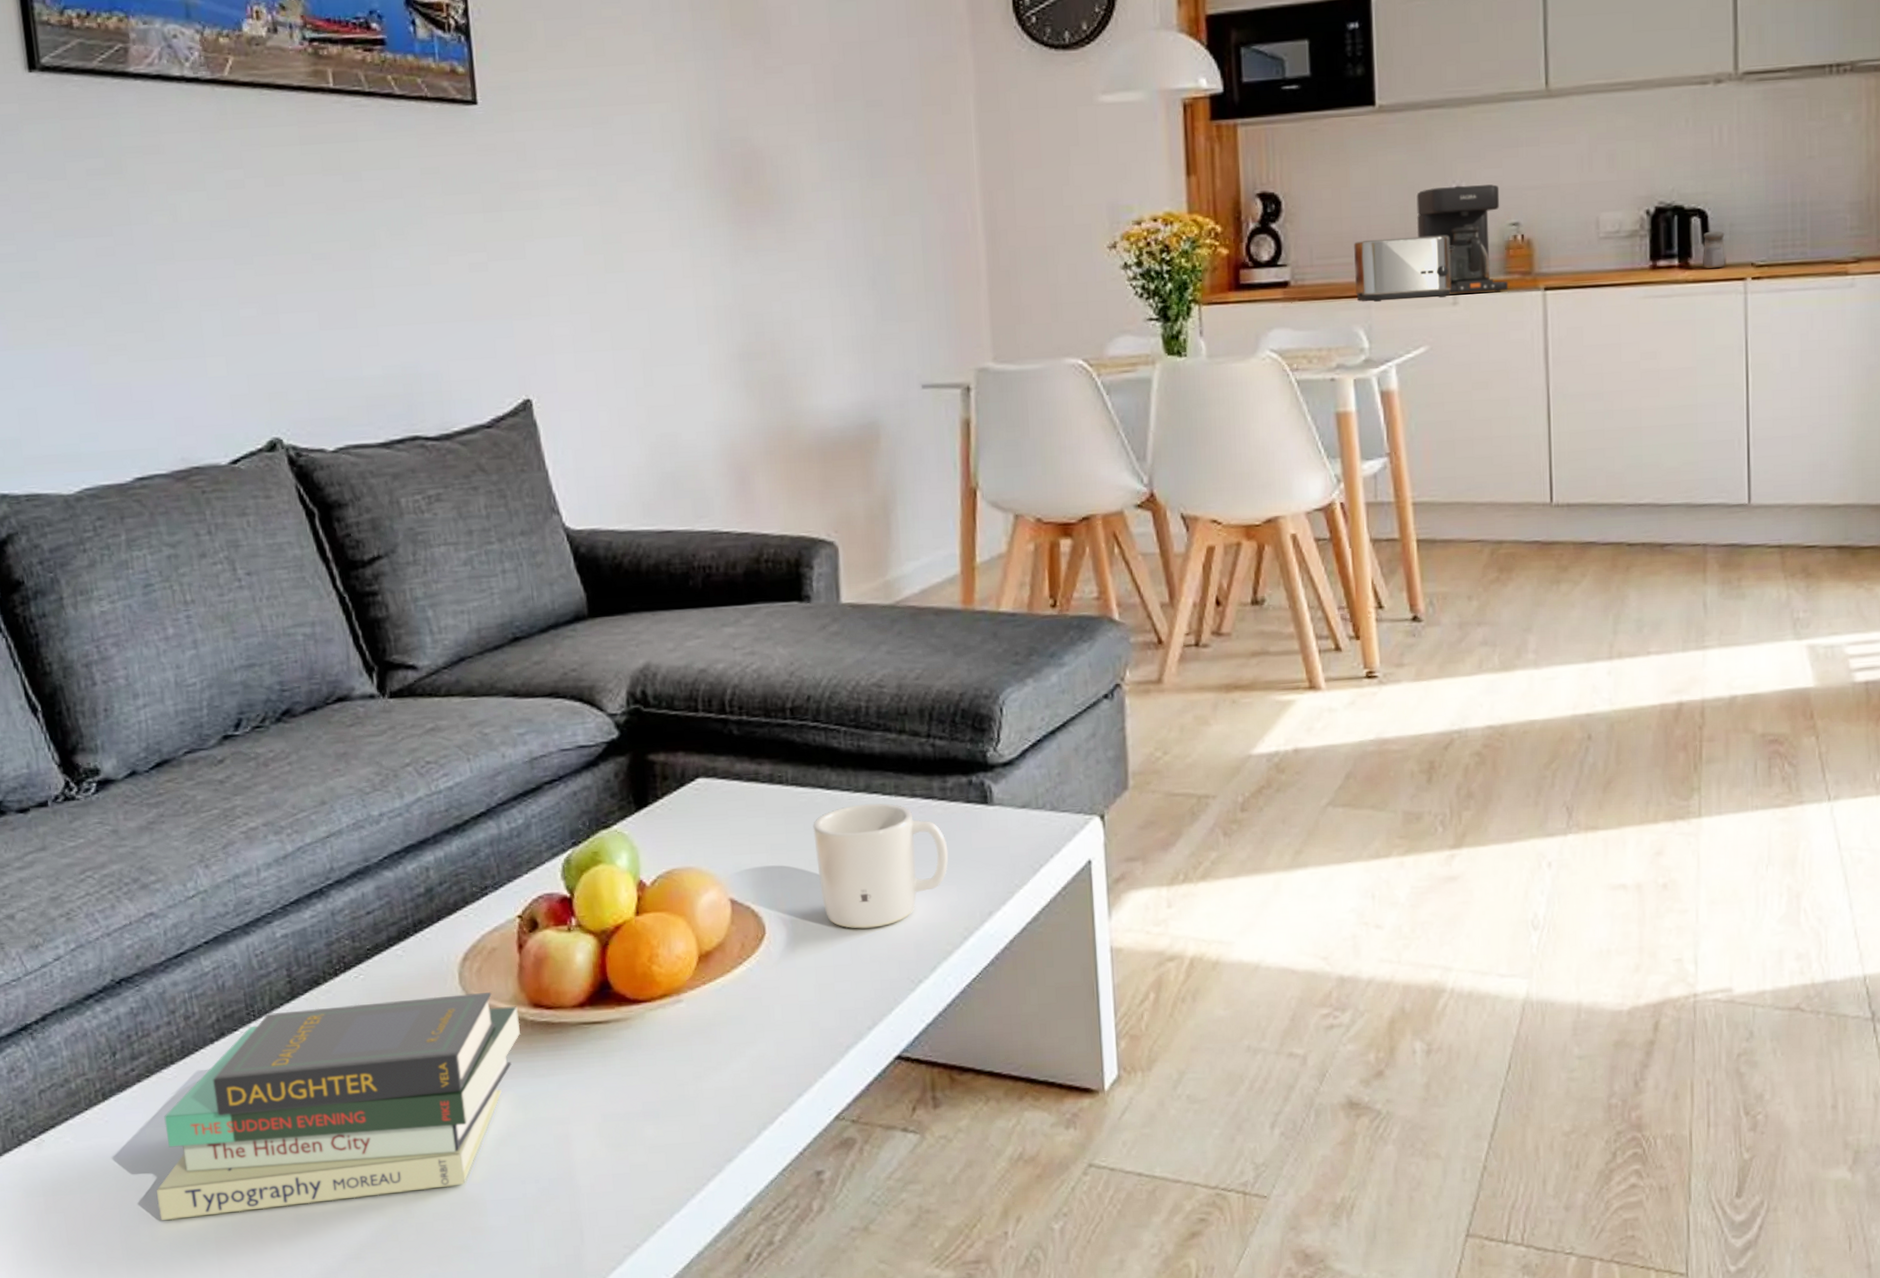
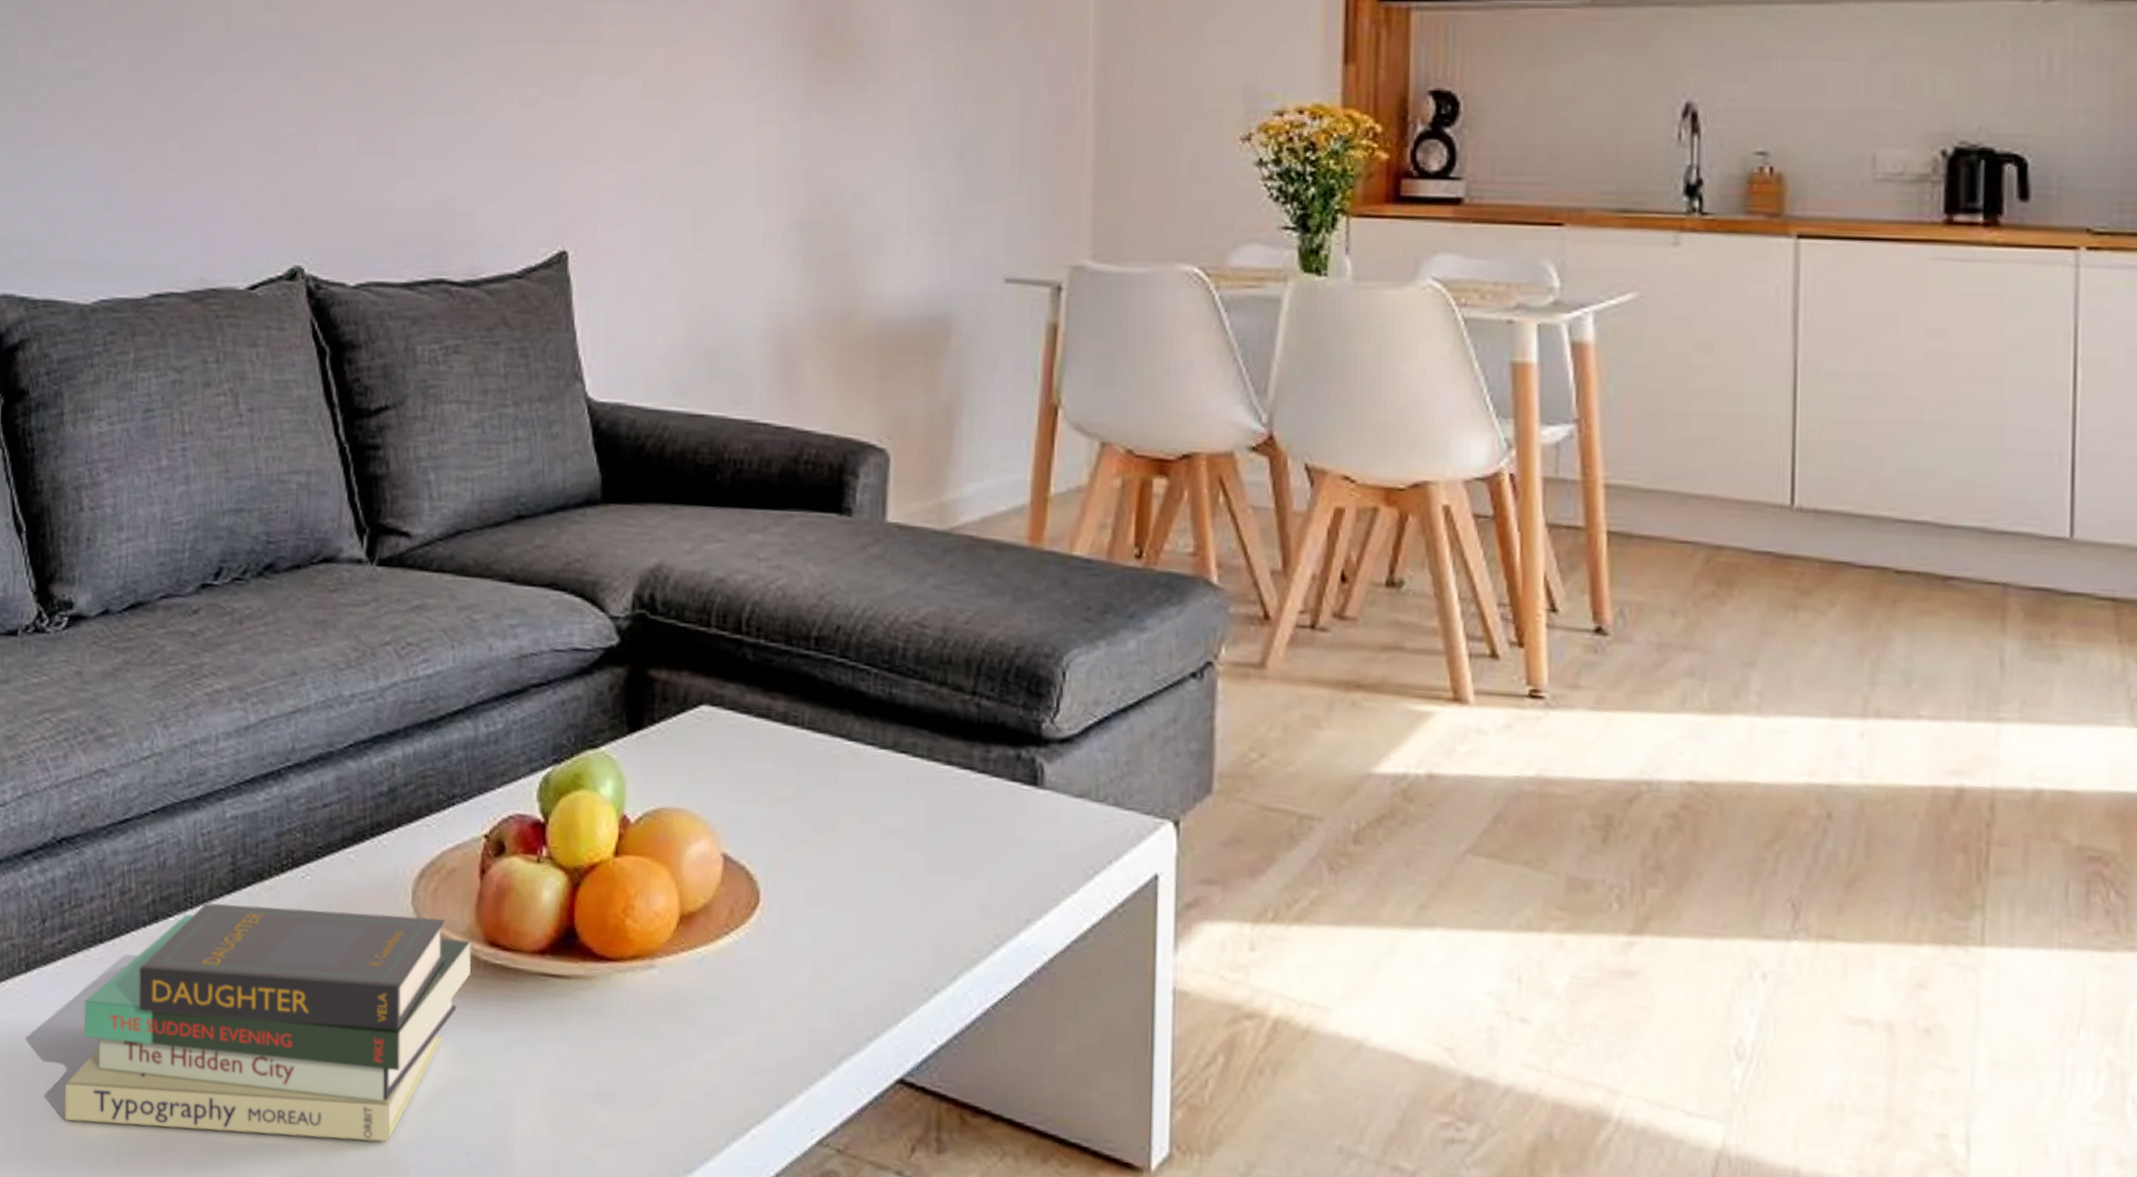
mug: present [813,803,949,929] -> none [827,763,985,917]
toaster: present [1354,235,1454,303] -> none [1547,157,1679,236]
coffee maker: present [1416,184,1509,294] -> none [1632,101,1749,235]
salt shaker: present [1703,230,1726,269] -> none [2018,183,2052,232]

